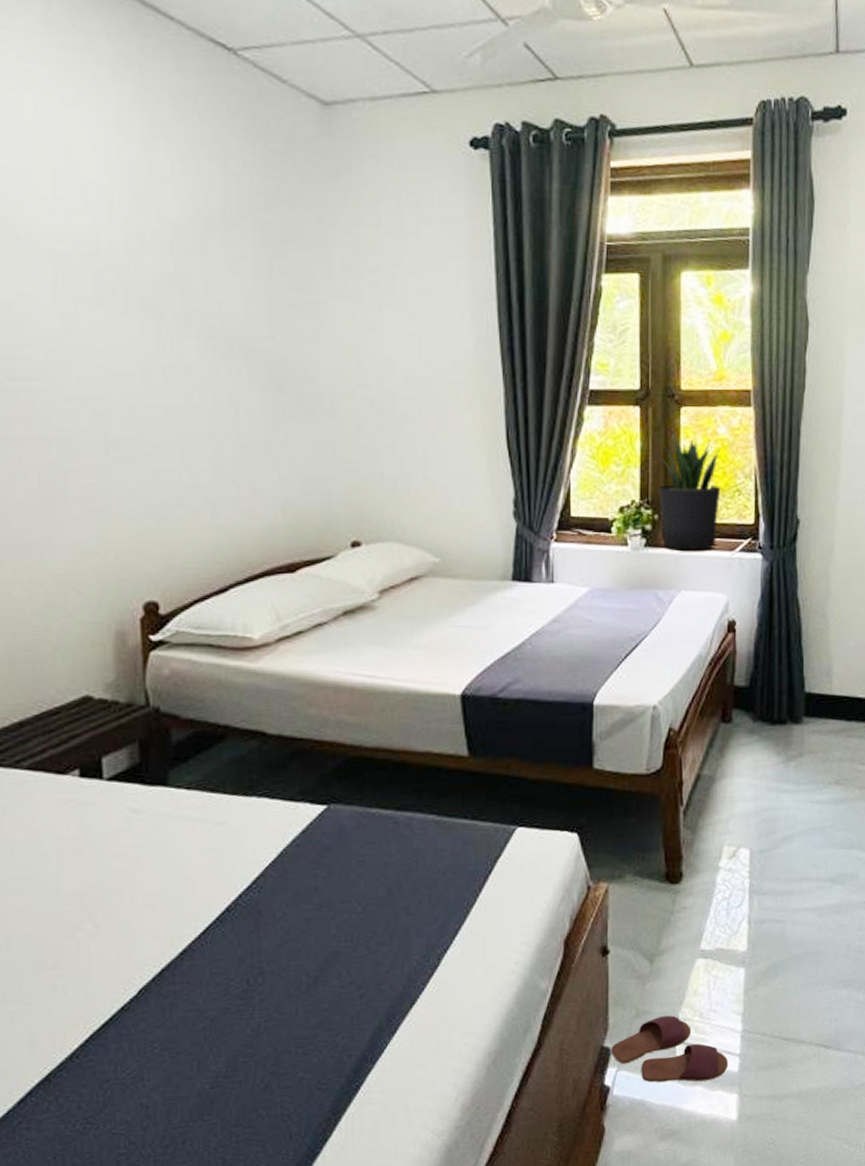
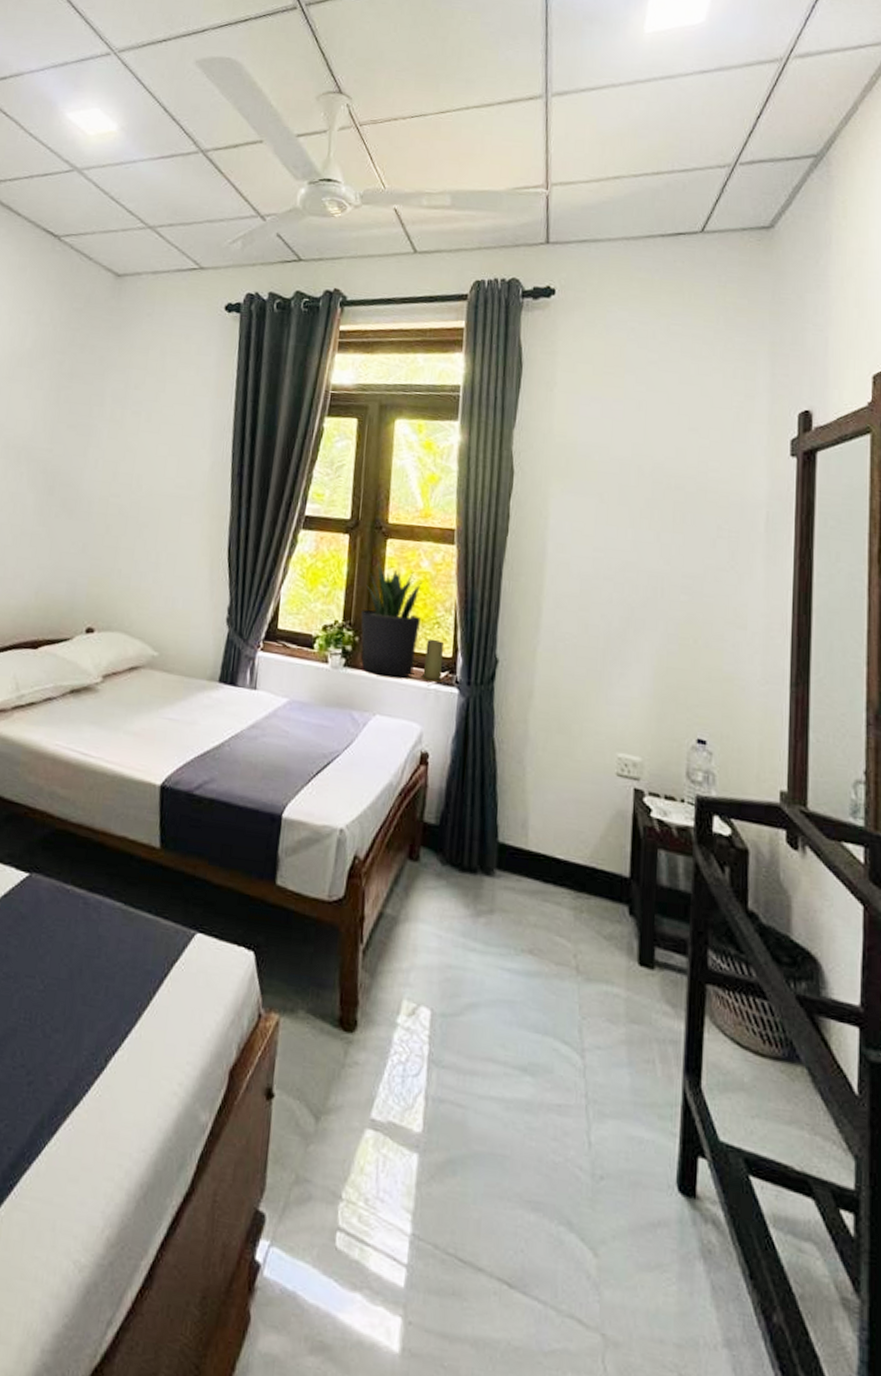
slippers: present [611,1015,728,1083] -> none [266,1189,393,1290]
candle: none [723,507,746,550] -> present [420,639,443,682]

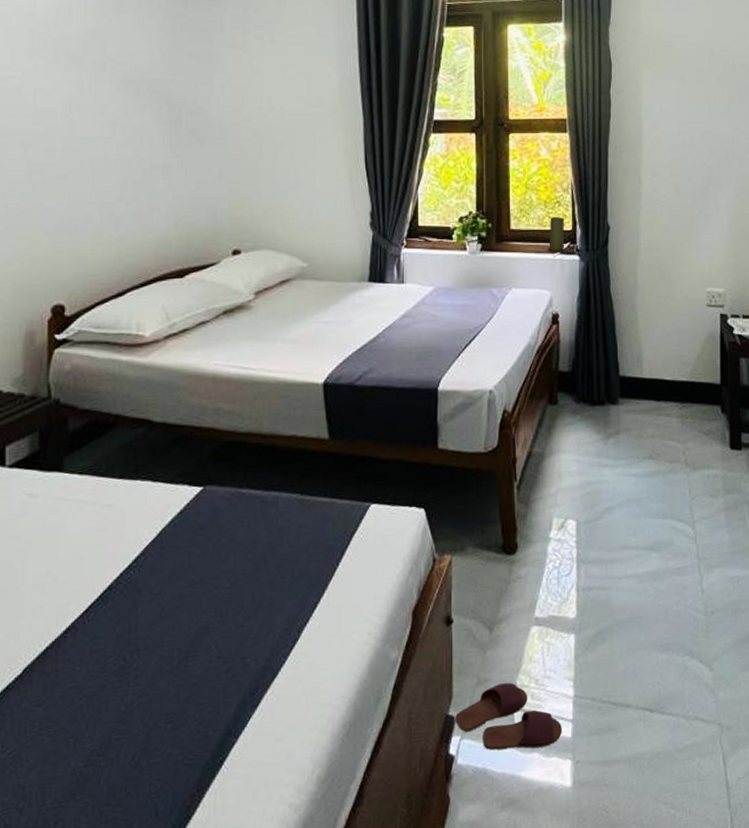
slippers: none [266,1189,393,1290] -> present [455,682,562,751]
planter: present [361,560,423,678] -> none [492,154,544,255]

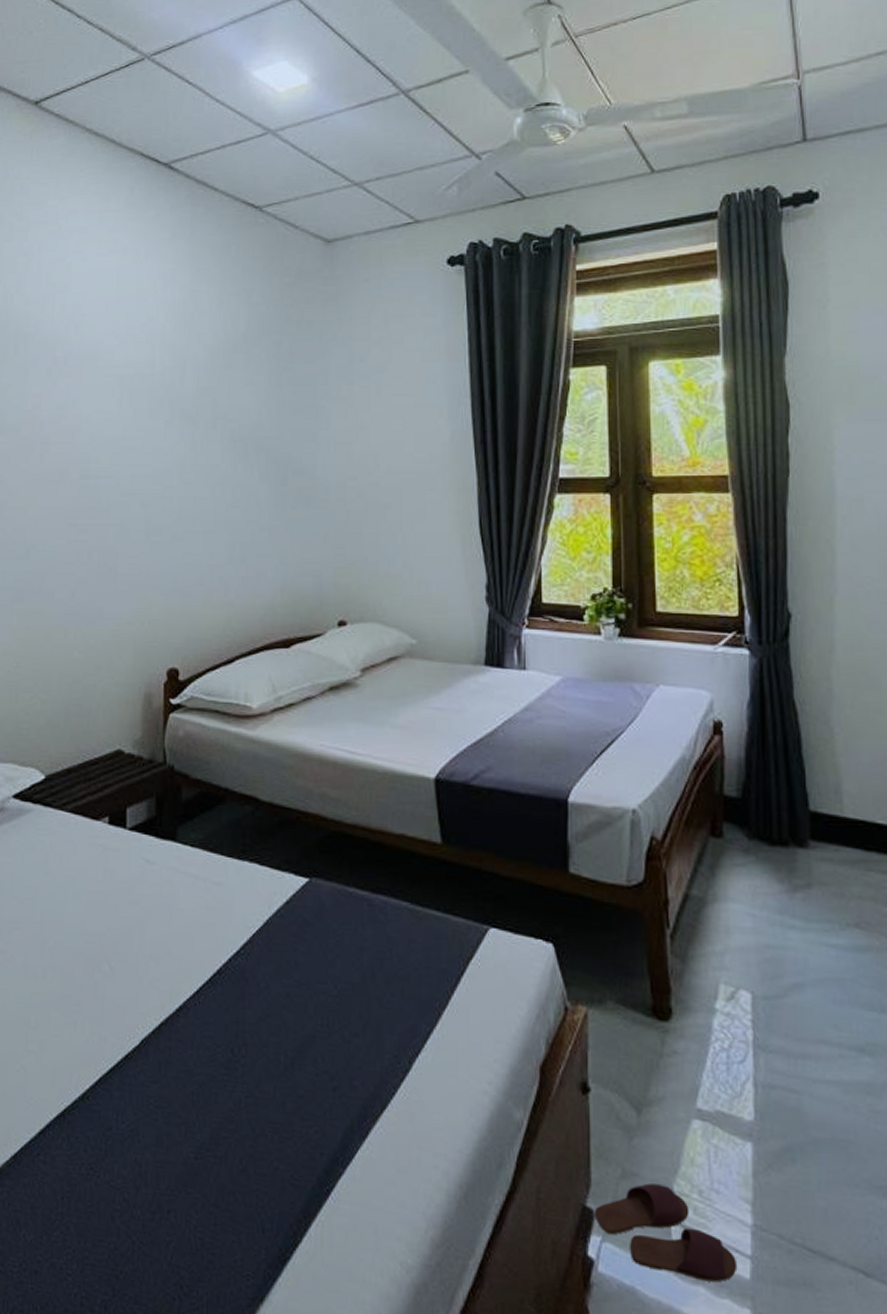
candle: present [546,216,566,253] -> none [704,598,731,644]

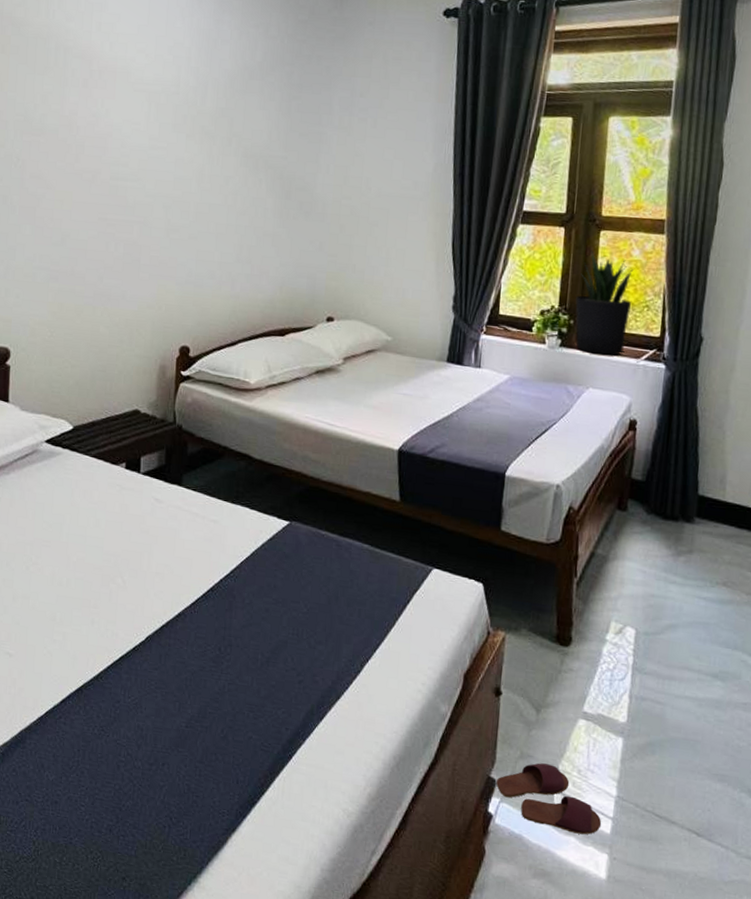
planter: none [632,518,700,644] -> present [575,250,634,356]

